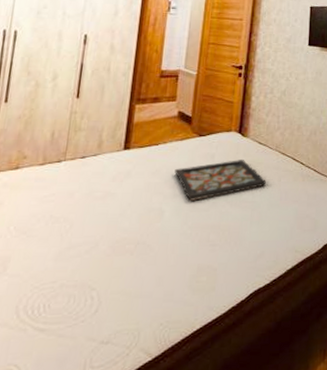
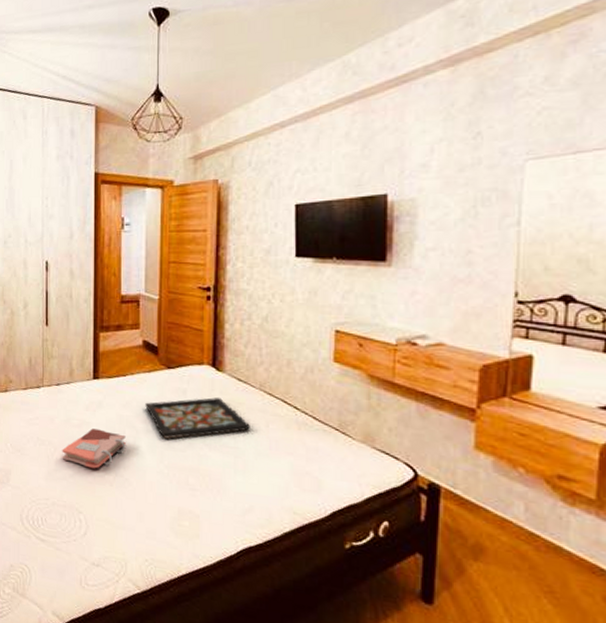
phonebook: none [78,199,152,240] -> present [62,428,126,469]

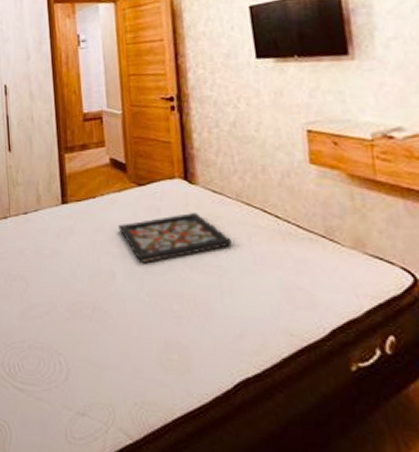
phonebook: present [62,428,126,469] -> none [35,258,102,303]

